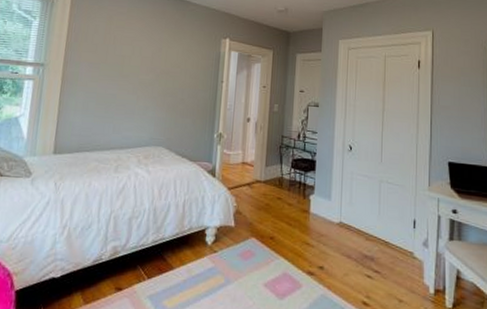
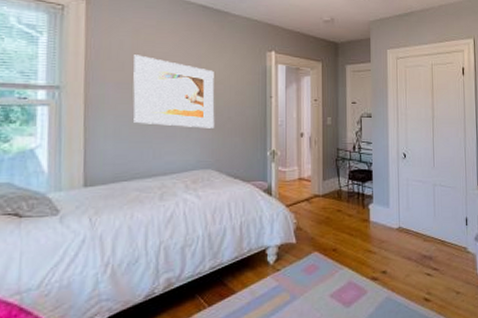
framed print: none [100,38,173,109] -> present [133,55,215,128]

